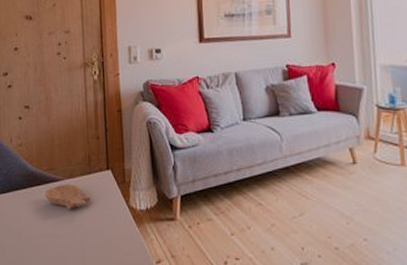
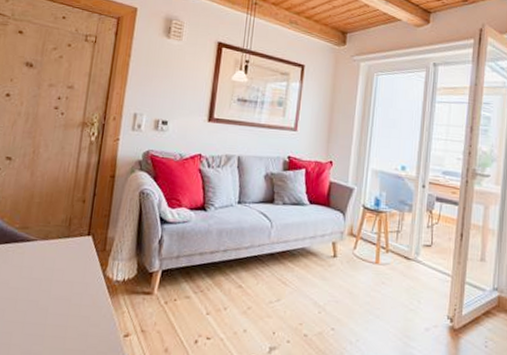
bowl: present [44,183,91,209] -> none [11,245,65,273]

